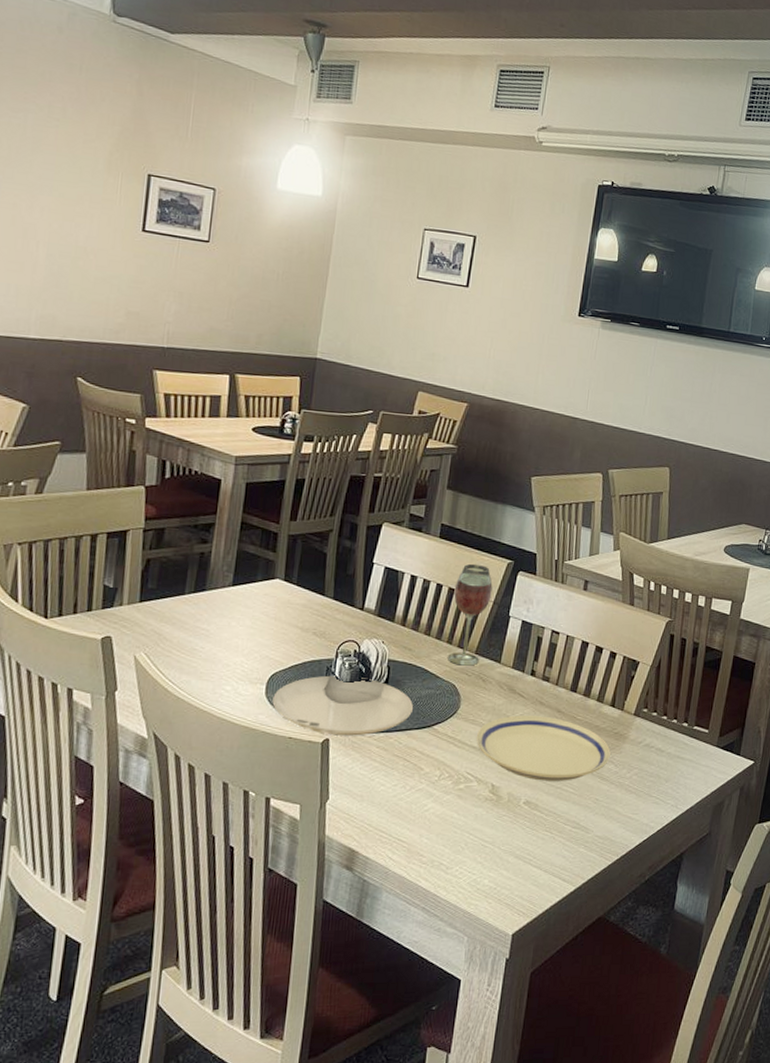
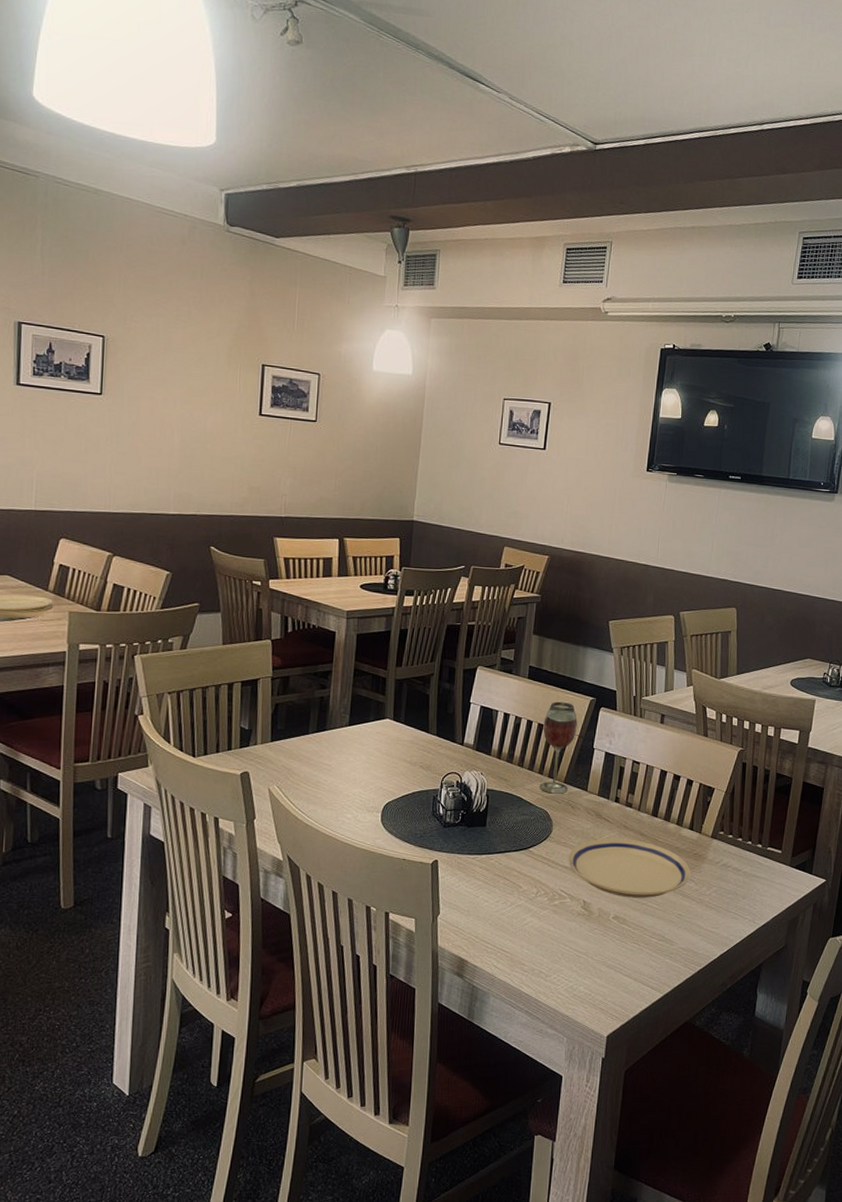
plate: present [272,675,414,736] -> none [387,804,511,858]

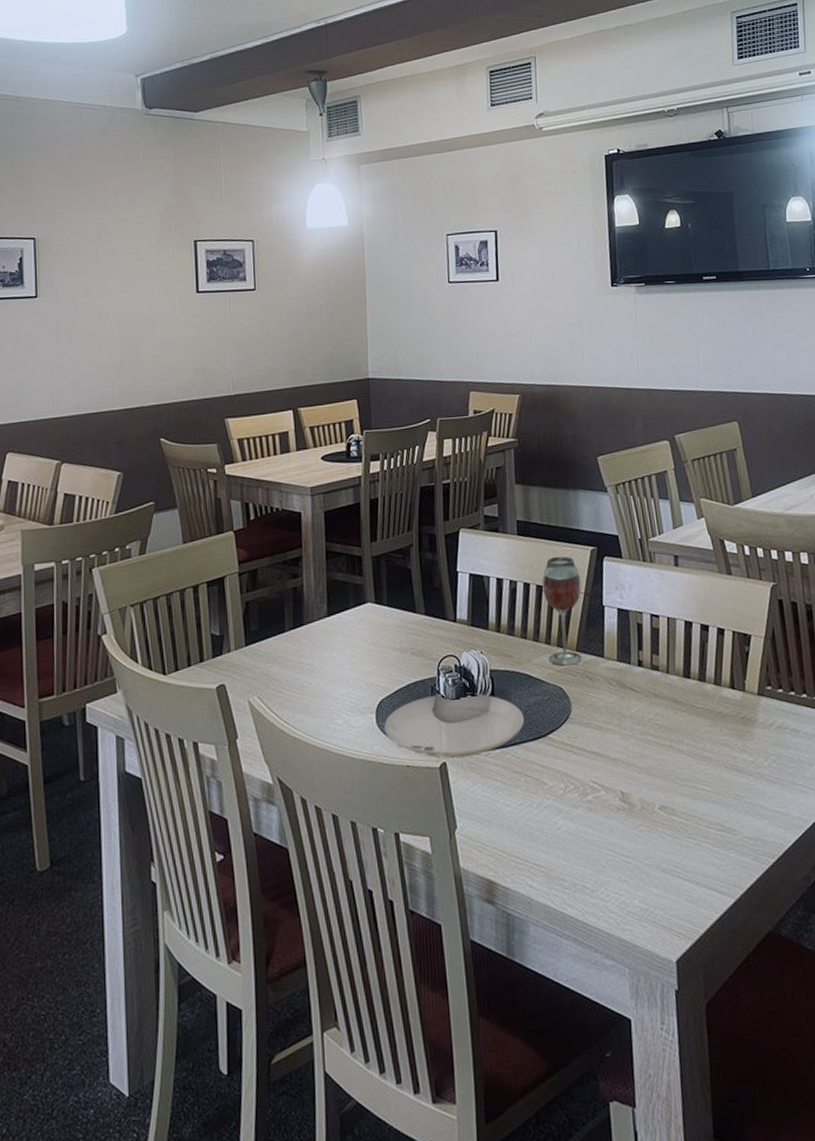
plate: none [387,804,511,858] -> present [384,692,525,758]
plate: present [567,838,691,898] -> none [594,709,742,782]

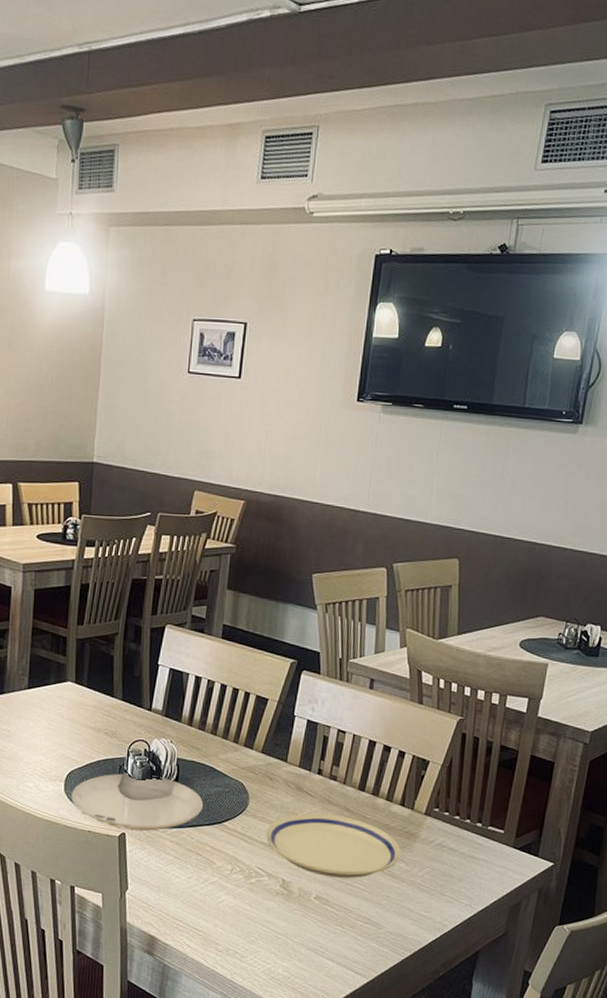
wineglass: present [542,556,582,666] -> none [235,663,276,765]
plate: none [594,709,742,782] -> present [265,813,401,878]

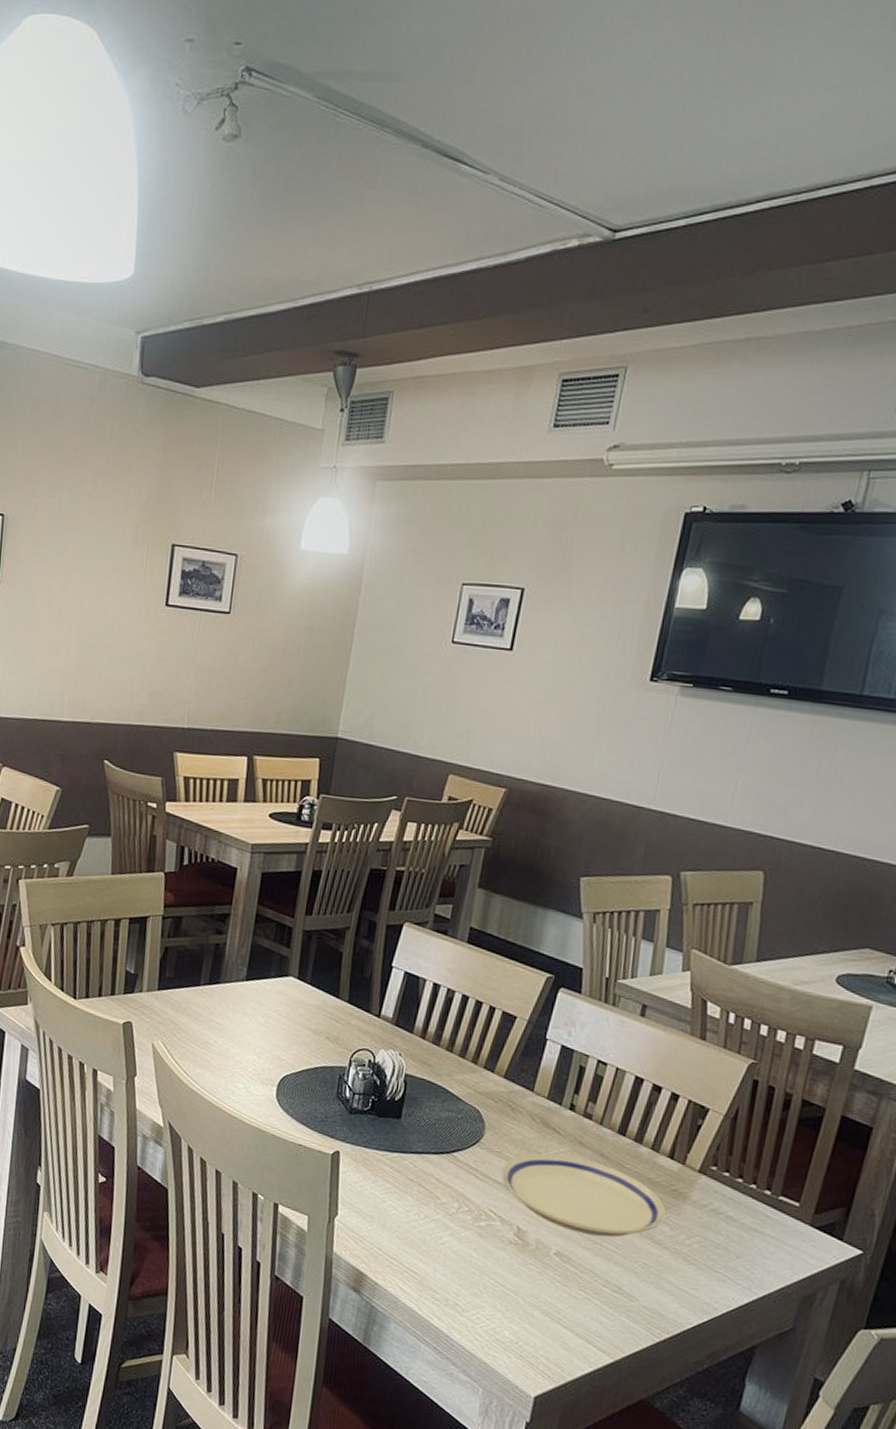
plate: present [71,773,204,831] -> none [283,1083,432,1153]

